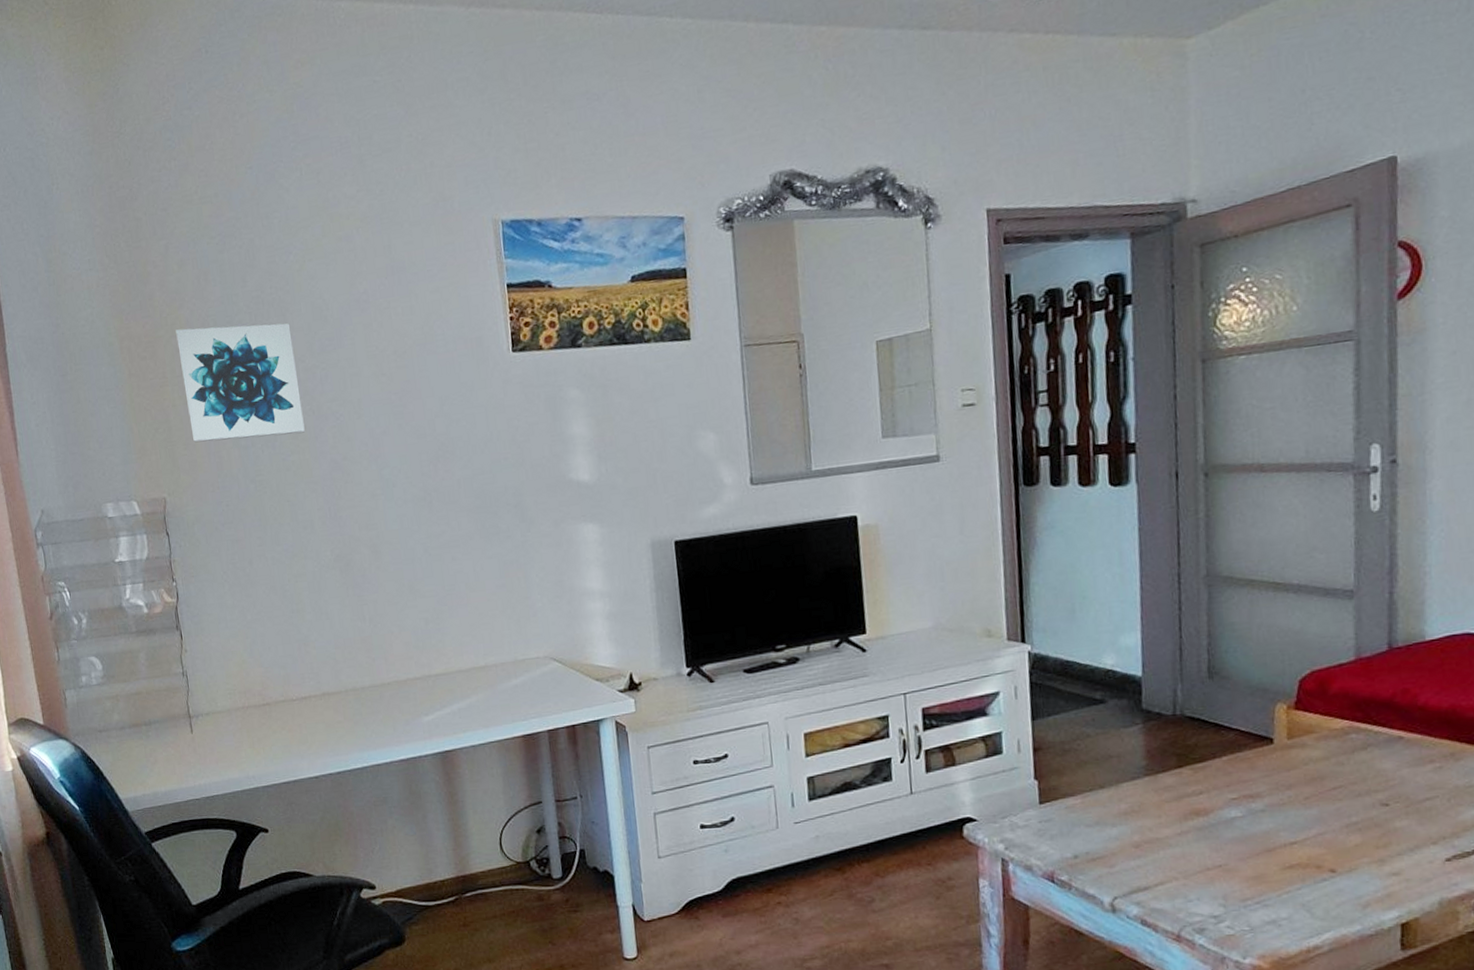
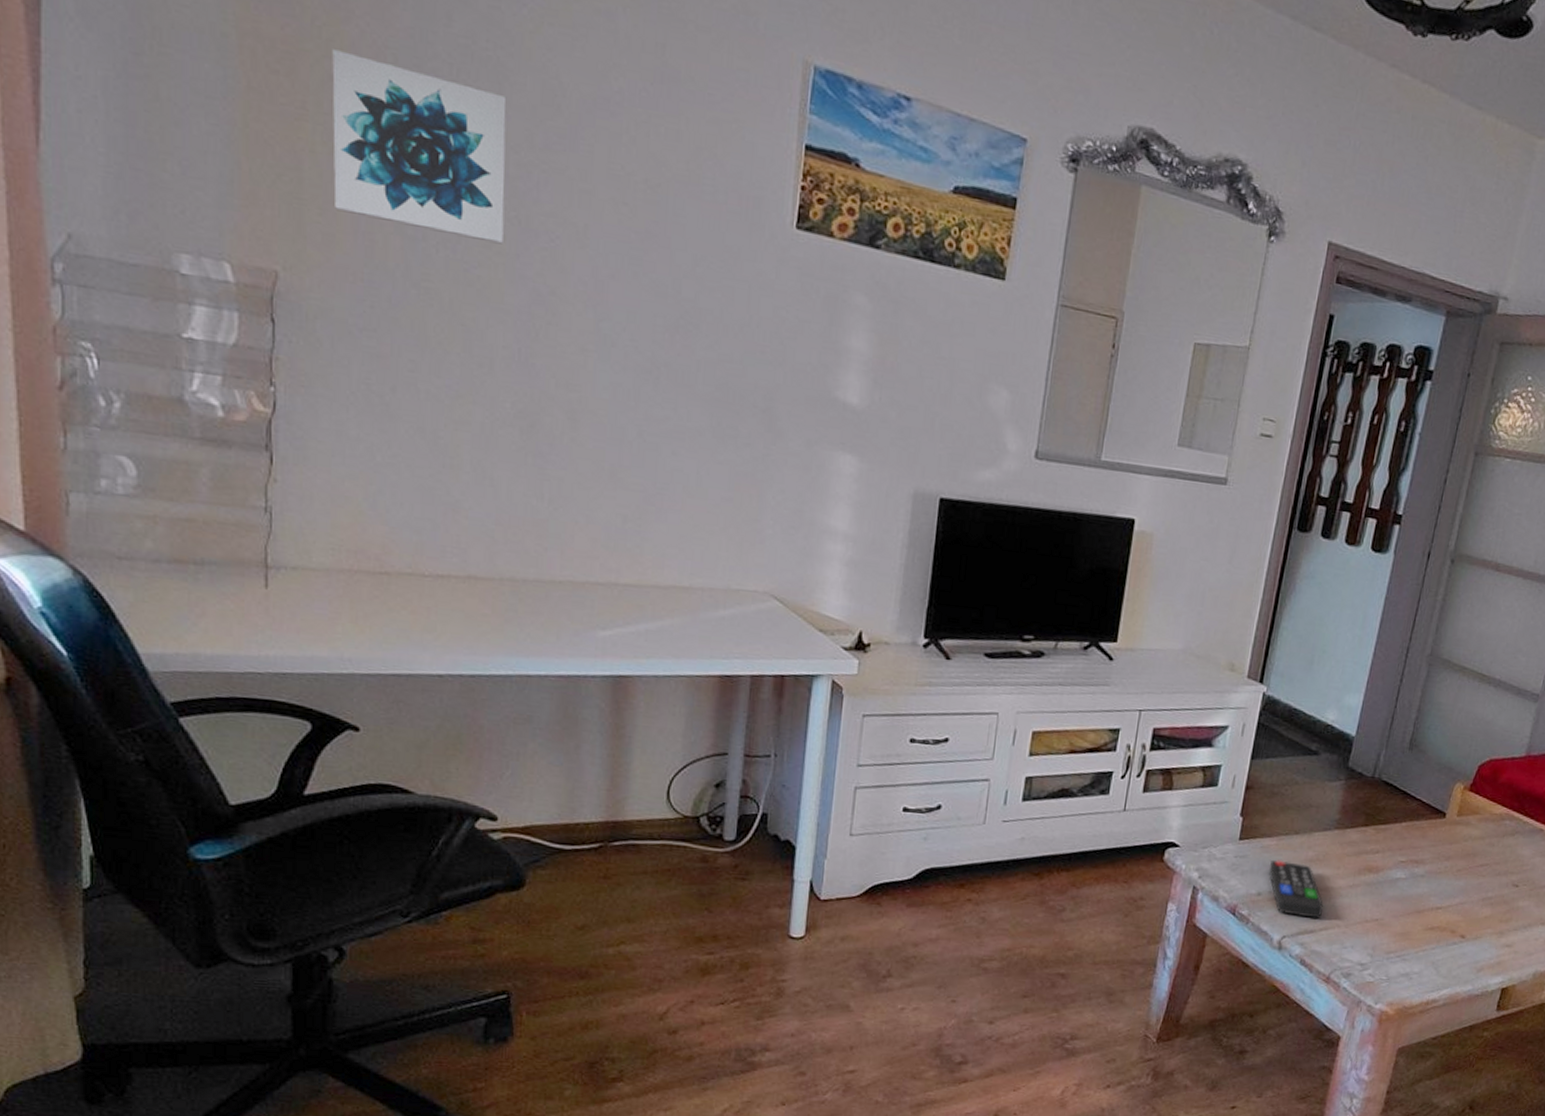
remote control: none [1079,818,1153,874] -> present [1268,860,1323,919]

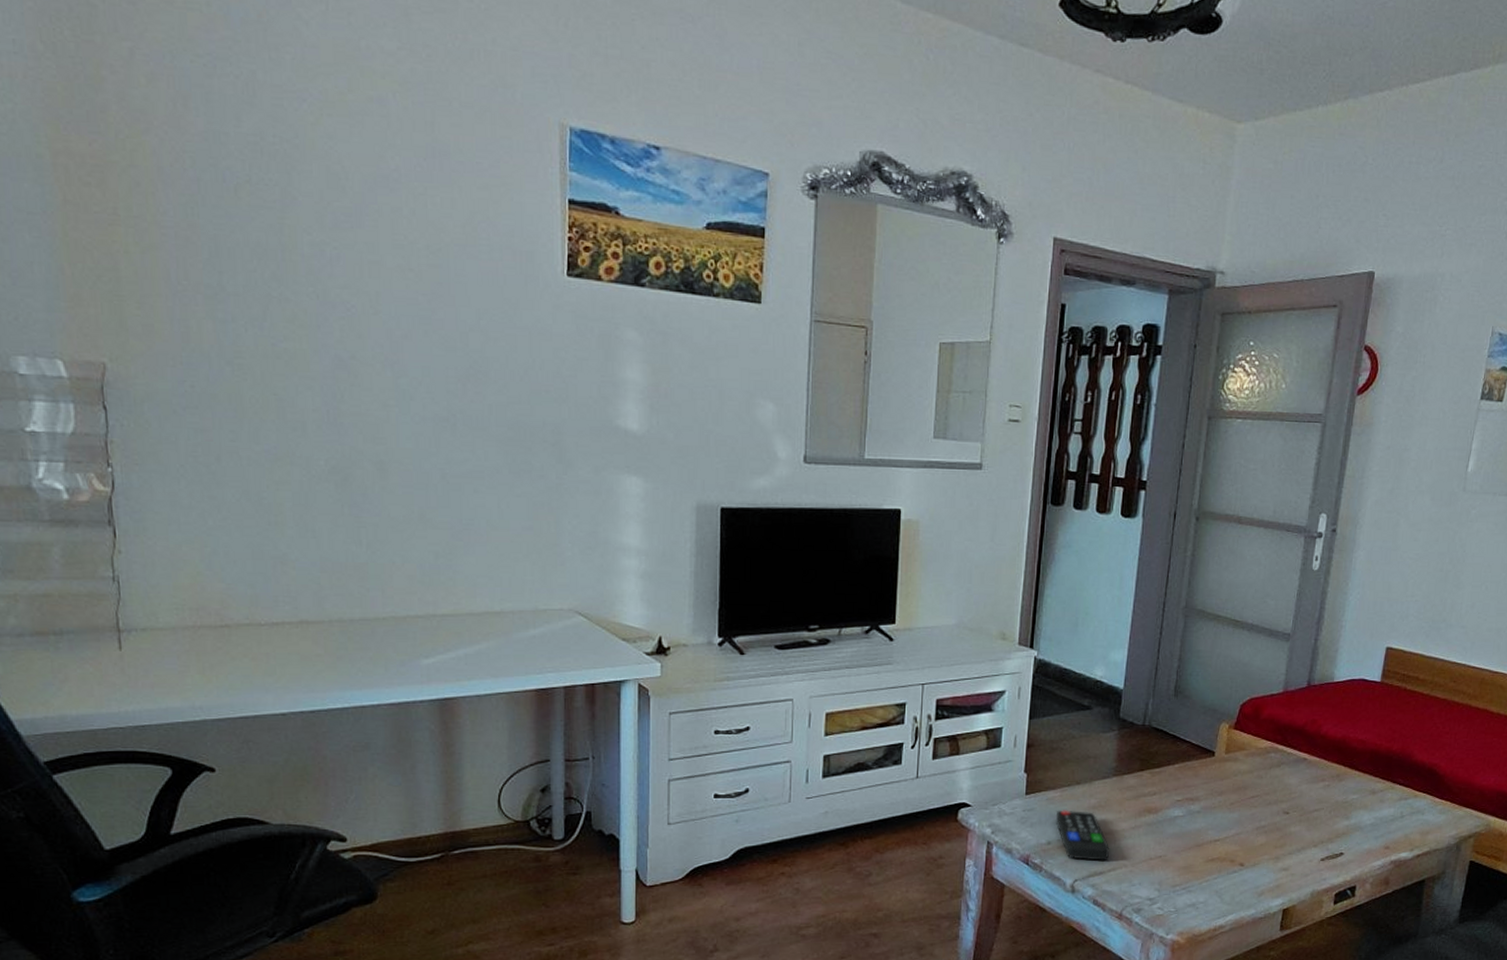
wall art: present [332,49,507,245] -> none [136,158,304,318]

